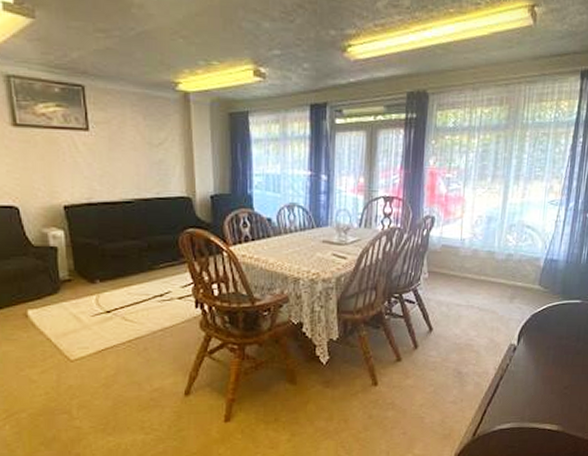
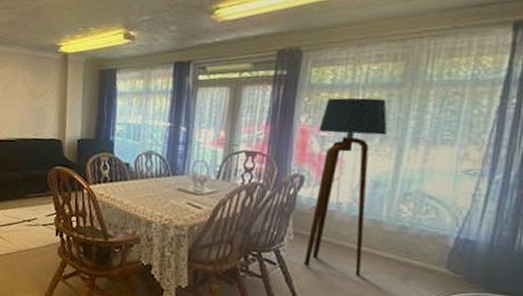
floor lamp: none [437,139,497,302] -> present [304,97,387,276]

